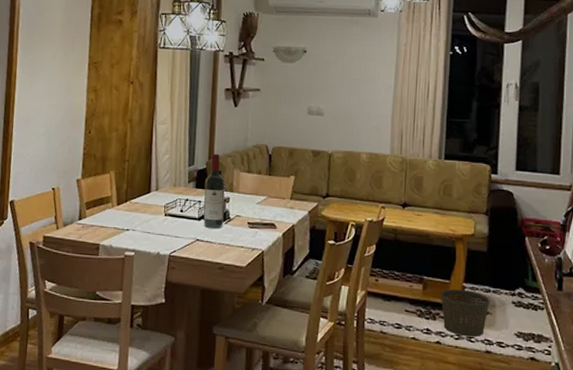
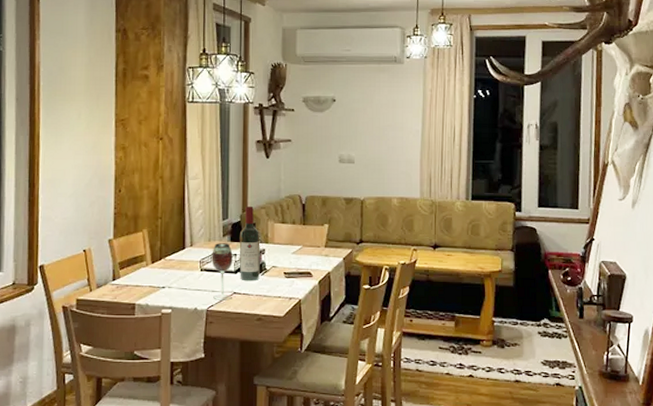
wineglass: none [176,189,197,247] -> present [211,243,233,301]
basket: present [440,289,490,337] -> none [471,324,518,368]

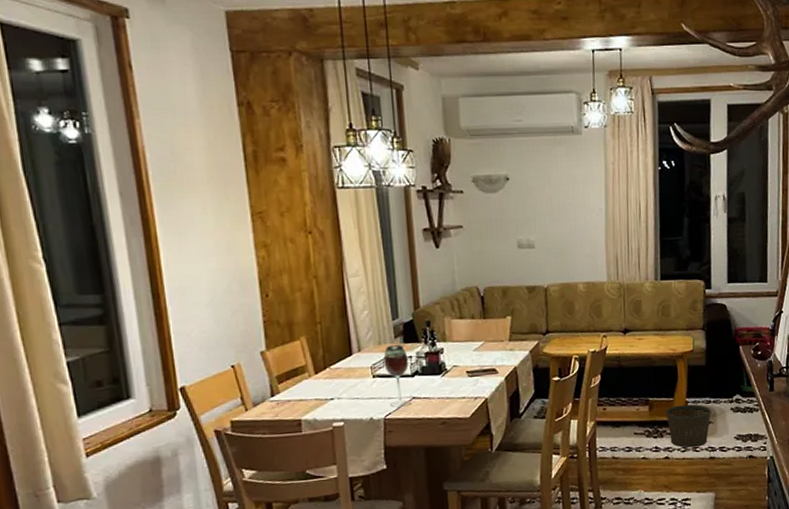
wine bottle: present [239,206,260,280] -> none [413,302,440,384]
basket: none [471,324,518,368] -> present [665,404,711,448]

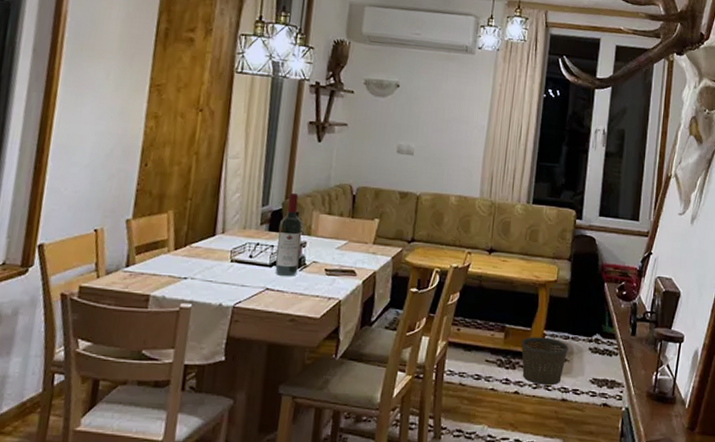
wineglass: present [383,345,410,408] -> none [242,232,270,297]
wine bottle: none [413,302,440,384] -> present [275,192,303,276]

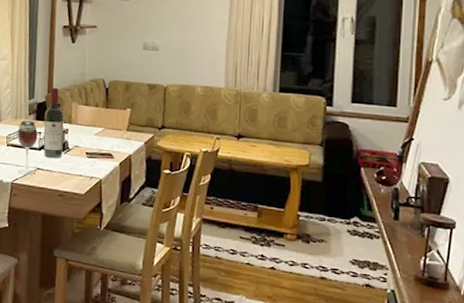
wineglass: none [242,232,270,297] -> present [17,121,38,175]
basket: present [521,336,569,386] -> none [274,217,325,264]

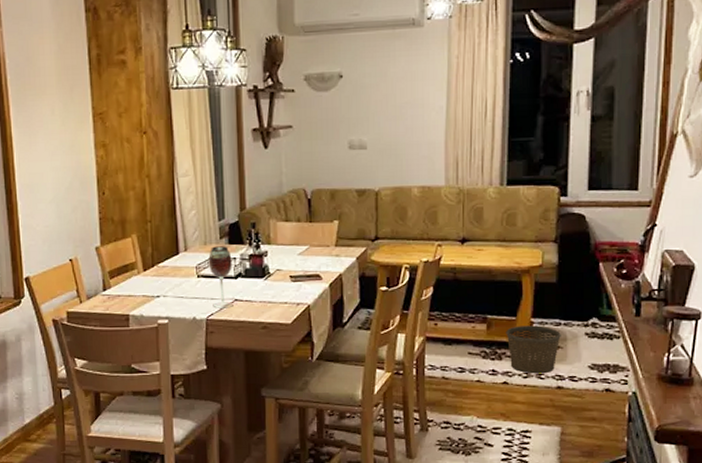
wine bottle: present [43,87,64,158] -> none [238,203,263,286]
basket: none [274,217,325,264] -> present [506,325,561,374]

